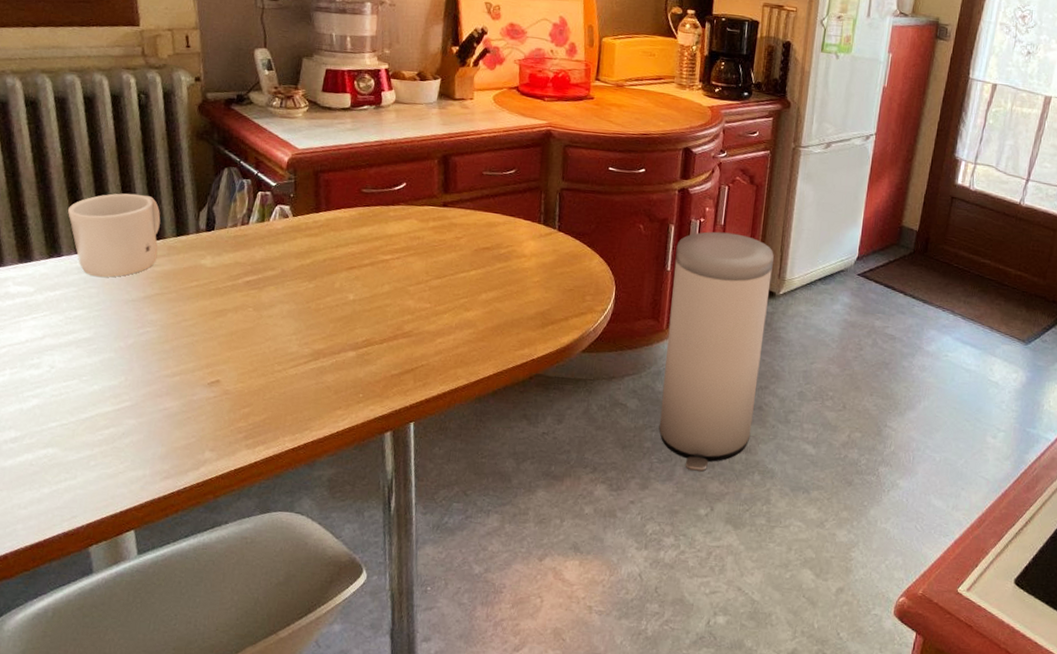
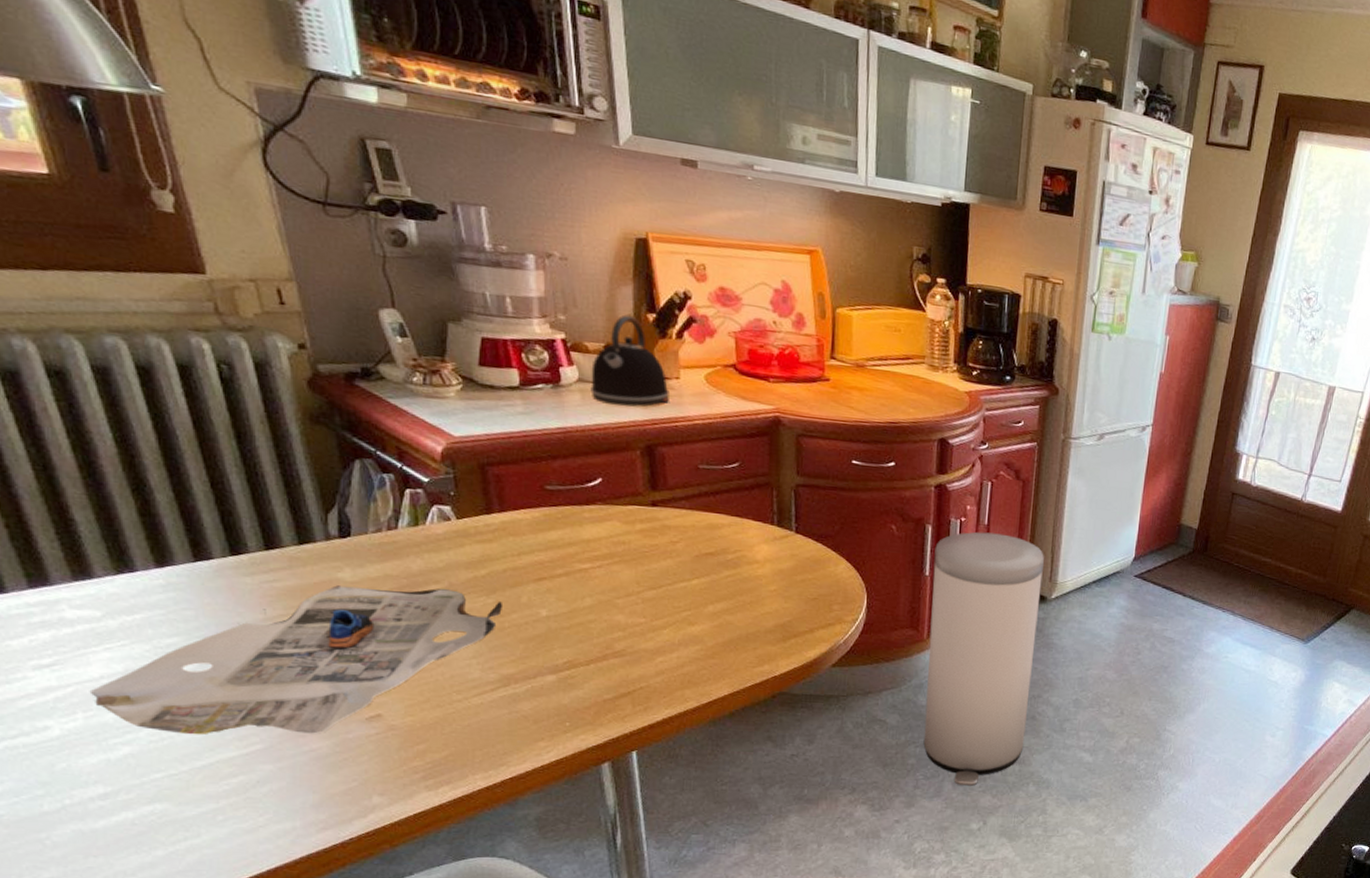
newspaper: none [17,270,320,395] -> present [89,585,502,735]
mug: present [67,193,161,278] -> none [134,491,275,597]
kettle: none [403,48,465,124] -> present [590,314,671,408]

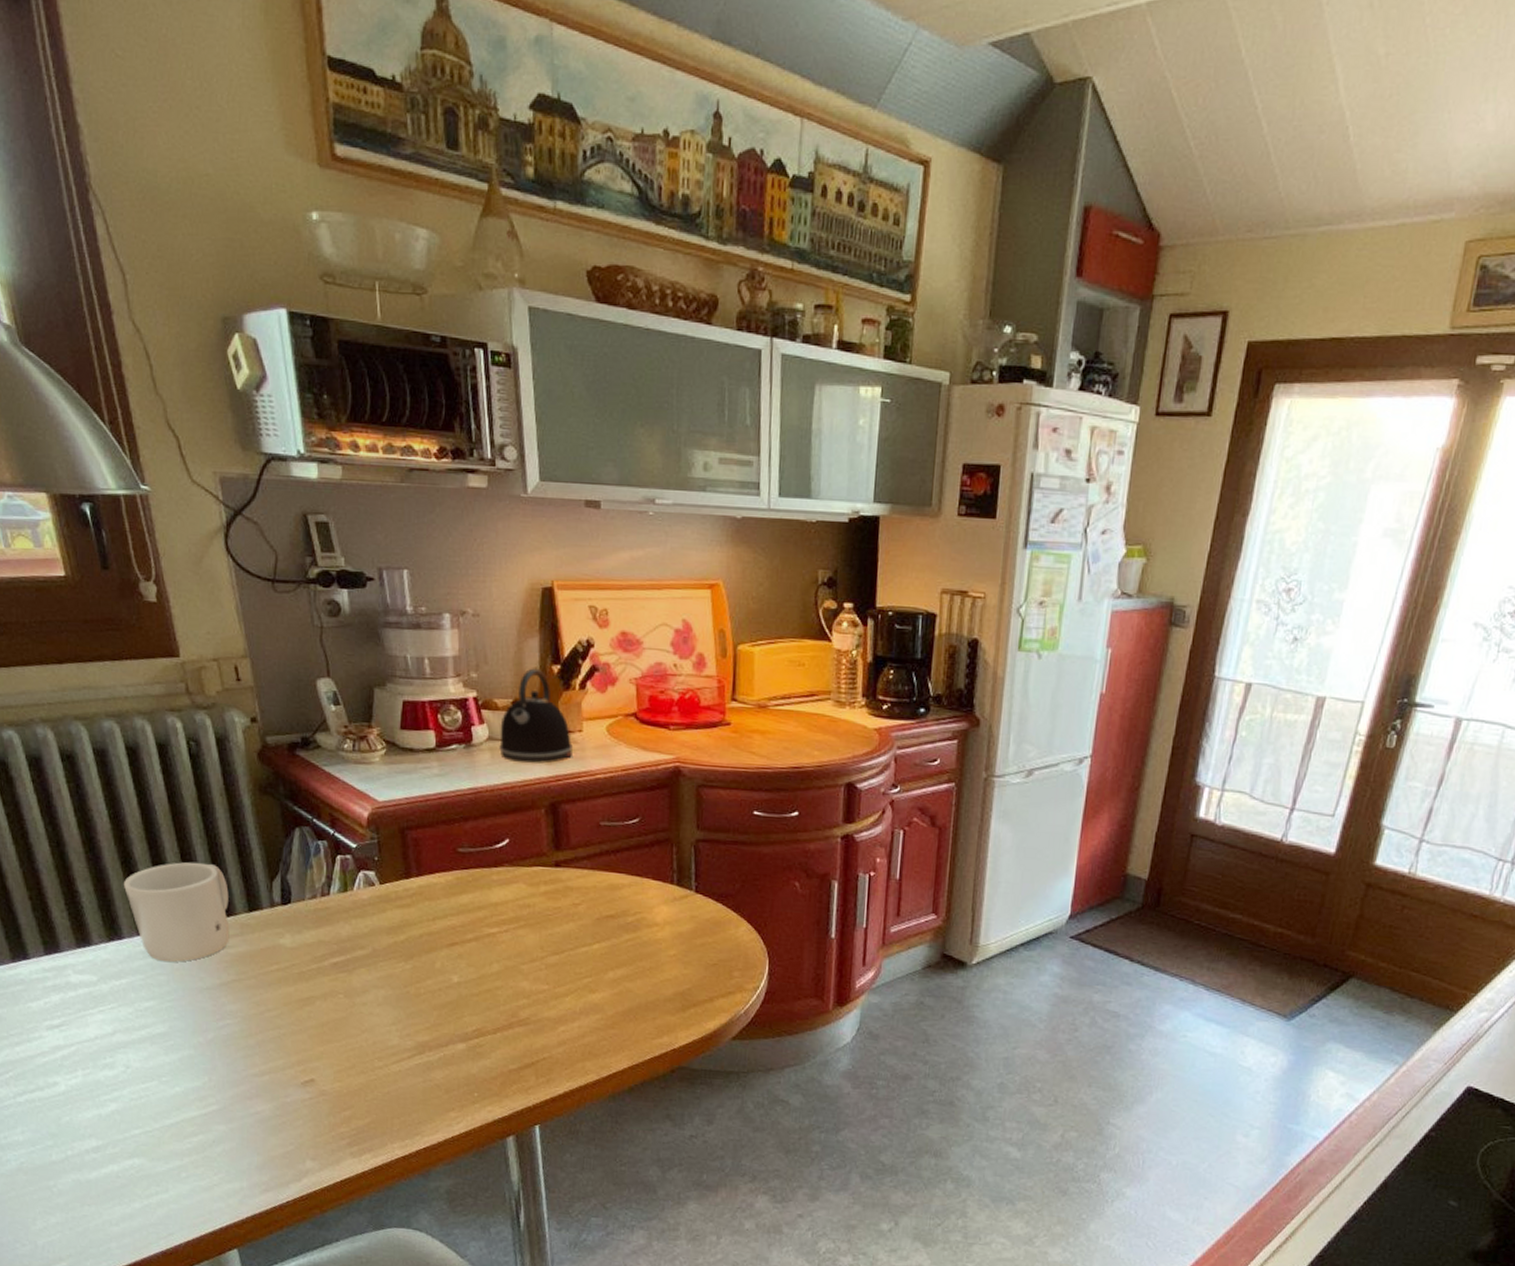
newspaper: present [89,585,502,735] -> none [87,951,418,1097]
mug: none [134,491,275,597] -> present [123,861,230,963]
pedal bin: present [923,531,1044,786] -> none [828,887,964,1180]

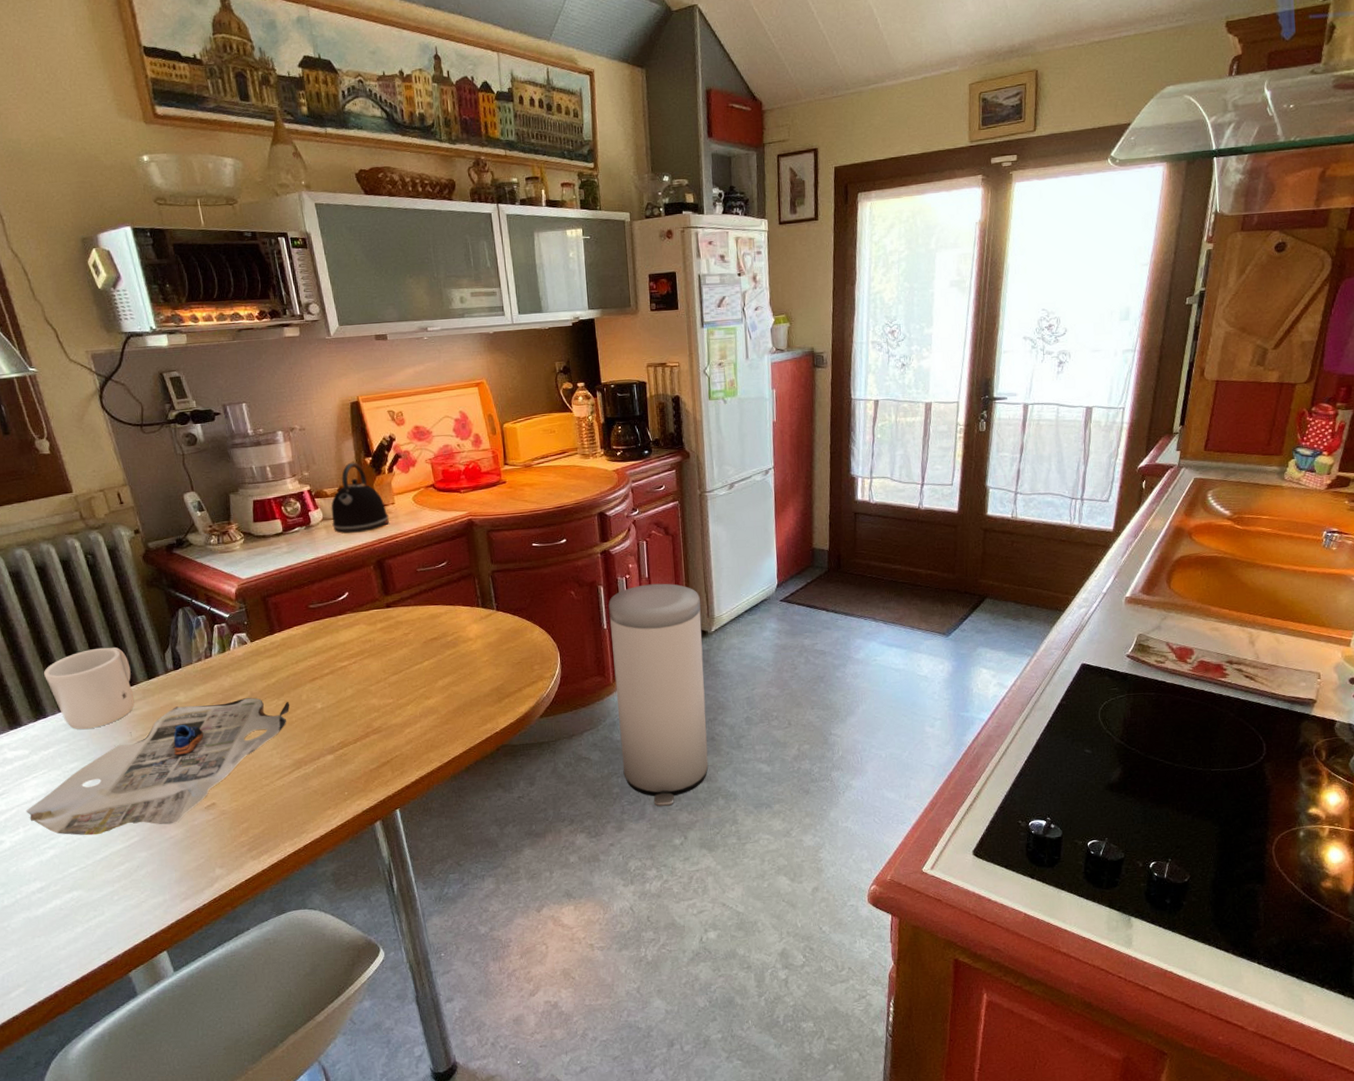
newspaper: none [87,951,418,1097] -> present [26,698,290,836]
pedal bin: none [828,887,964,1180] -> present [608,583,709,807]

